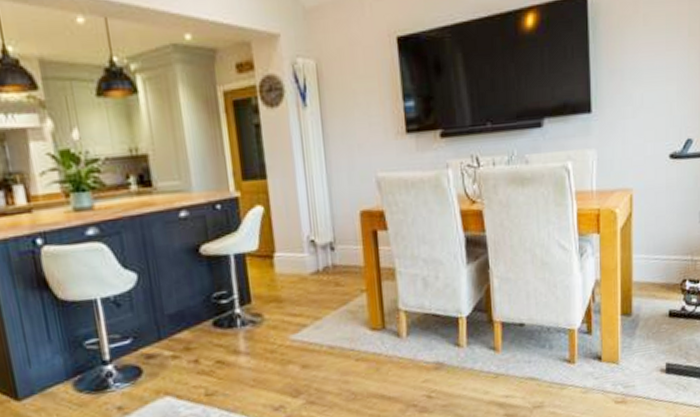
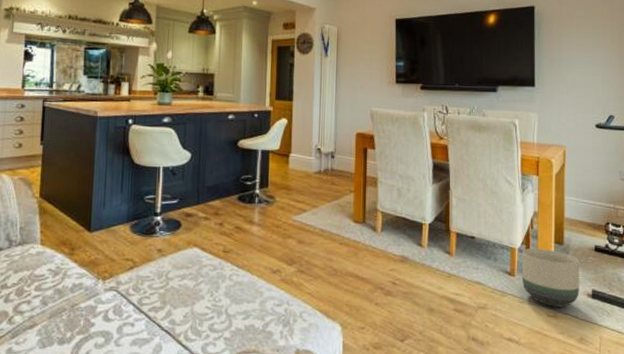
planter: none [582,324,652,392] -> present [521,248,580,307]

